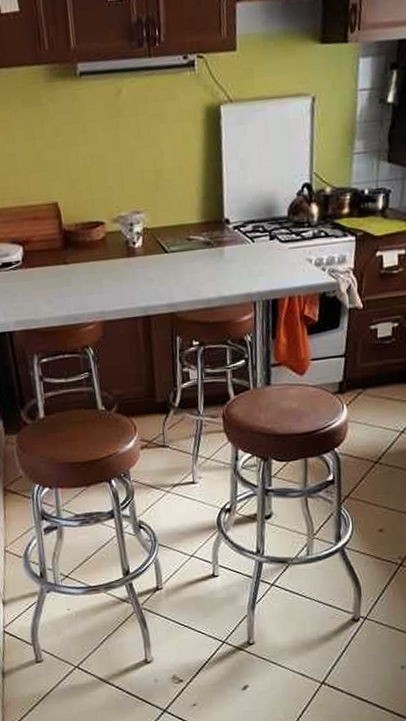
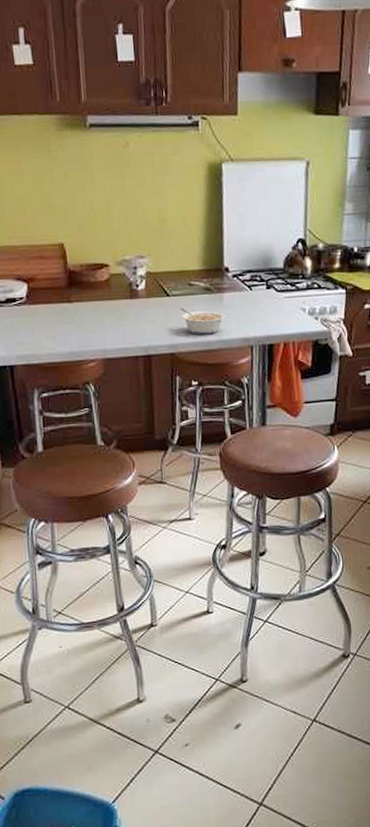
legume: none [178,264,227,292] -> present [180,307,225,335]

